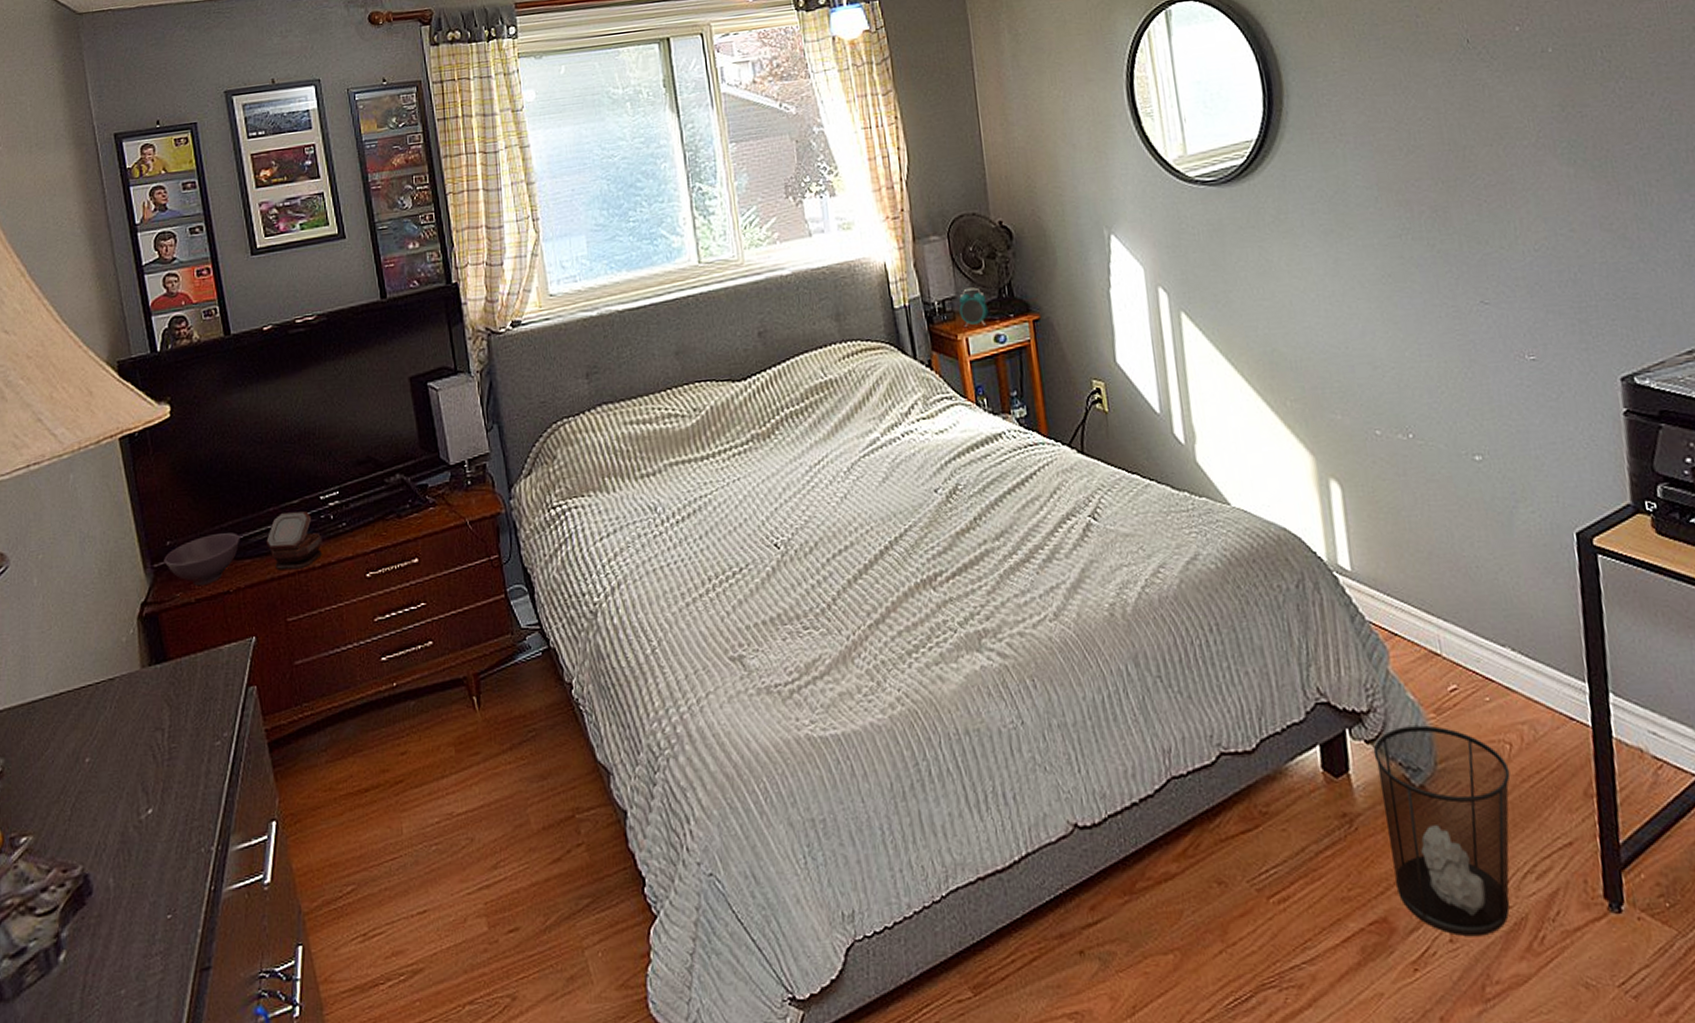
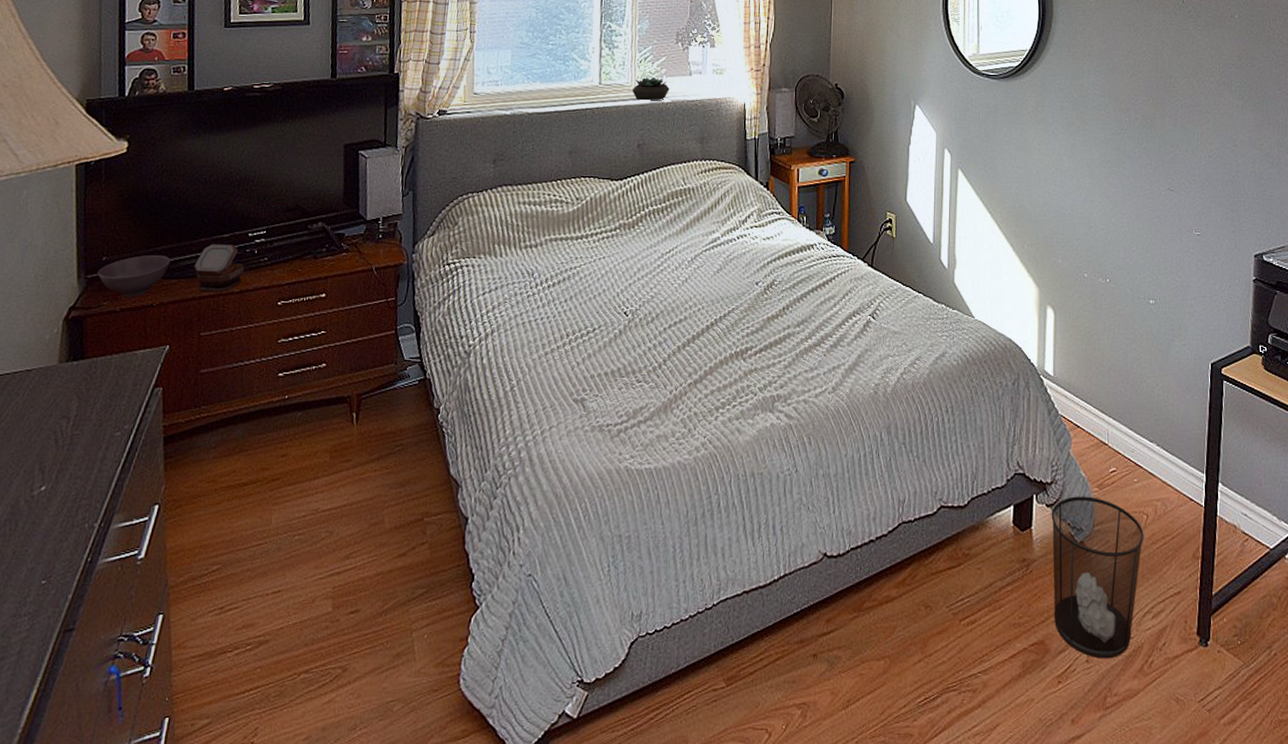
succulent plant: none [741,244,787,277] -> present [632,77,670,101]
alarm clock: present [959,287,989,328] -> none [795,131,818,162]

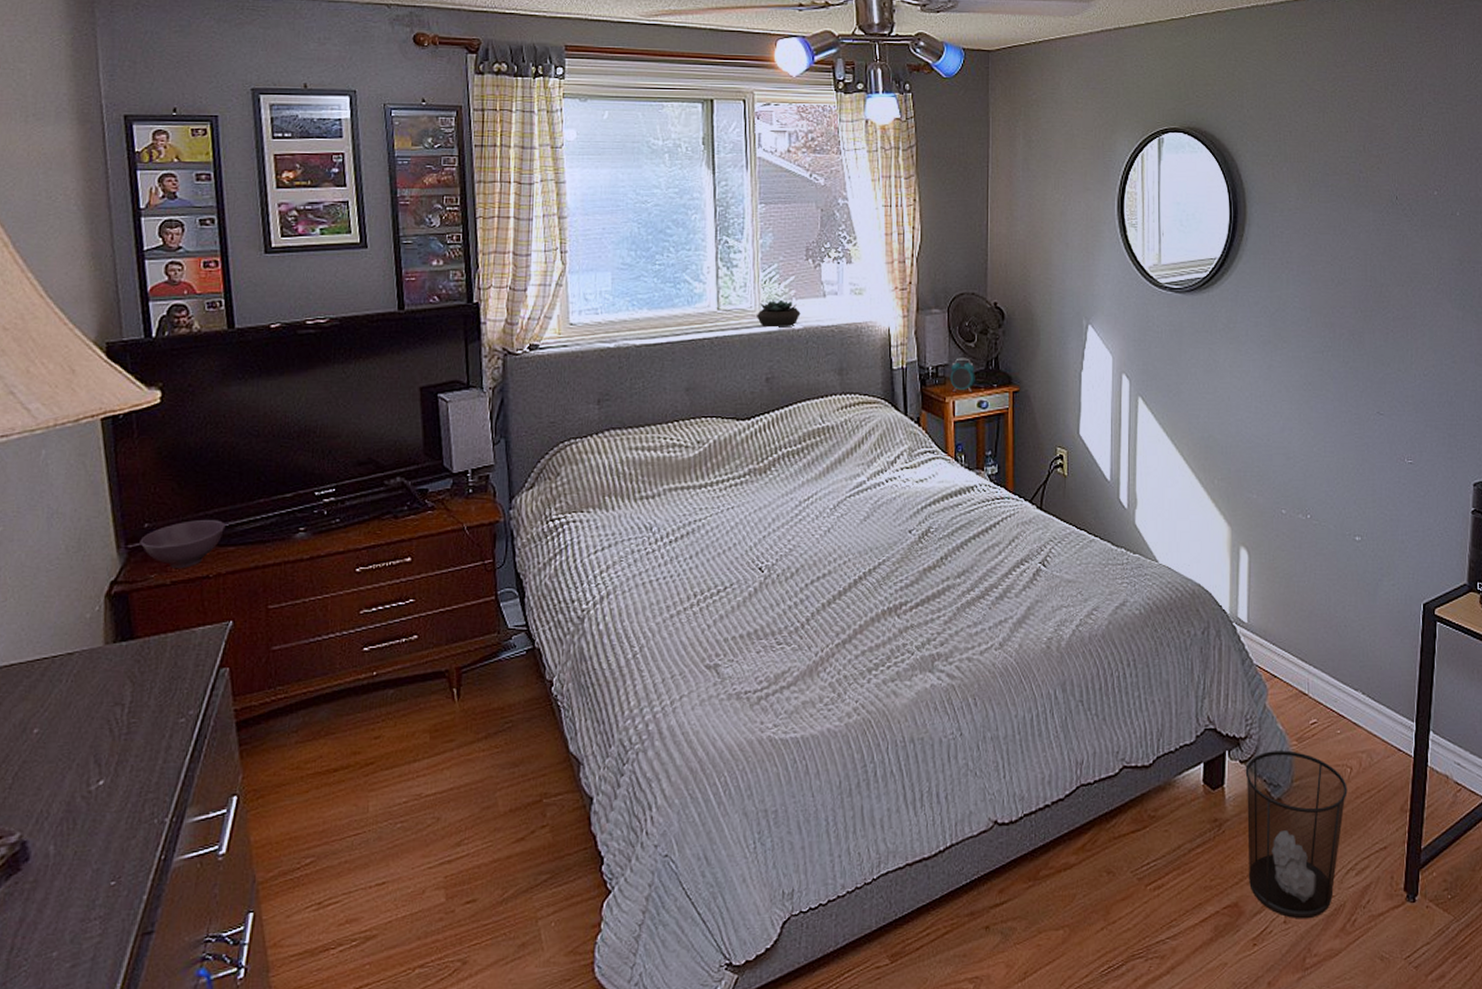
jewelry box: present [193,243,244,292] -> none [253,504,314,560]
alarm clock: none [795,131,818,162] -> present [950,358,975,393]

